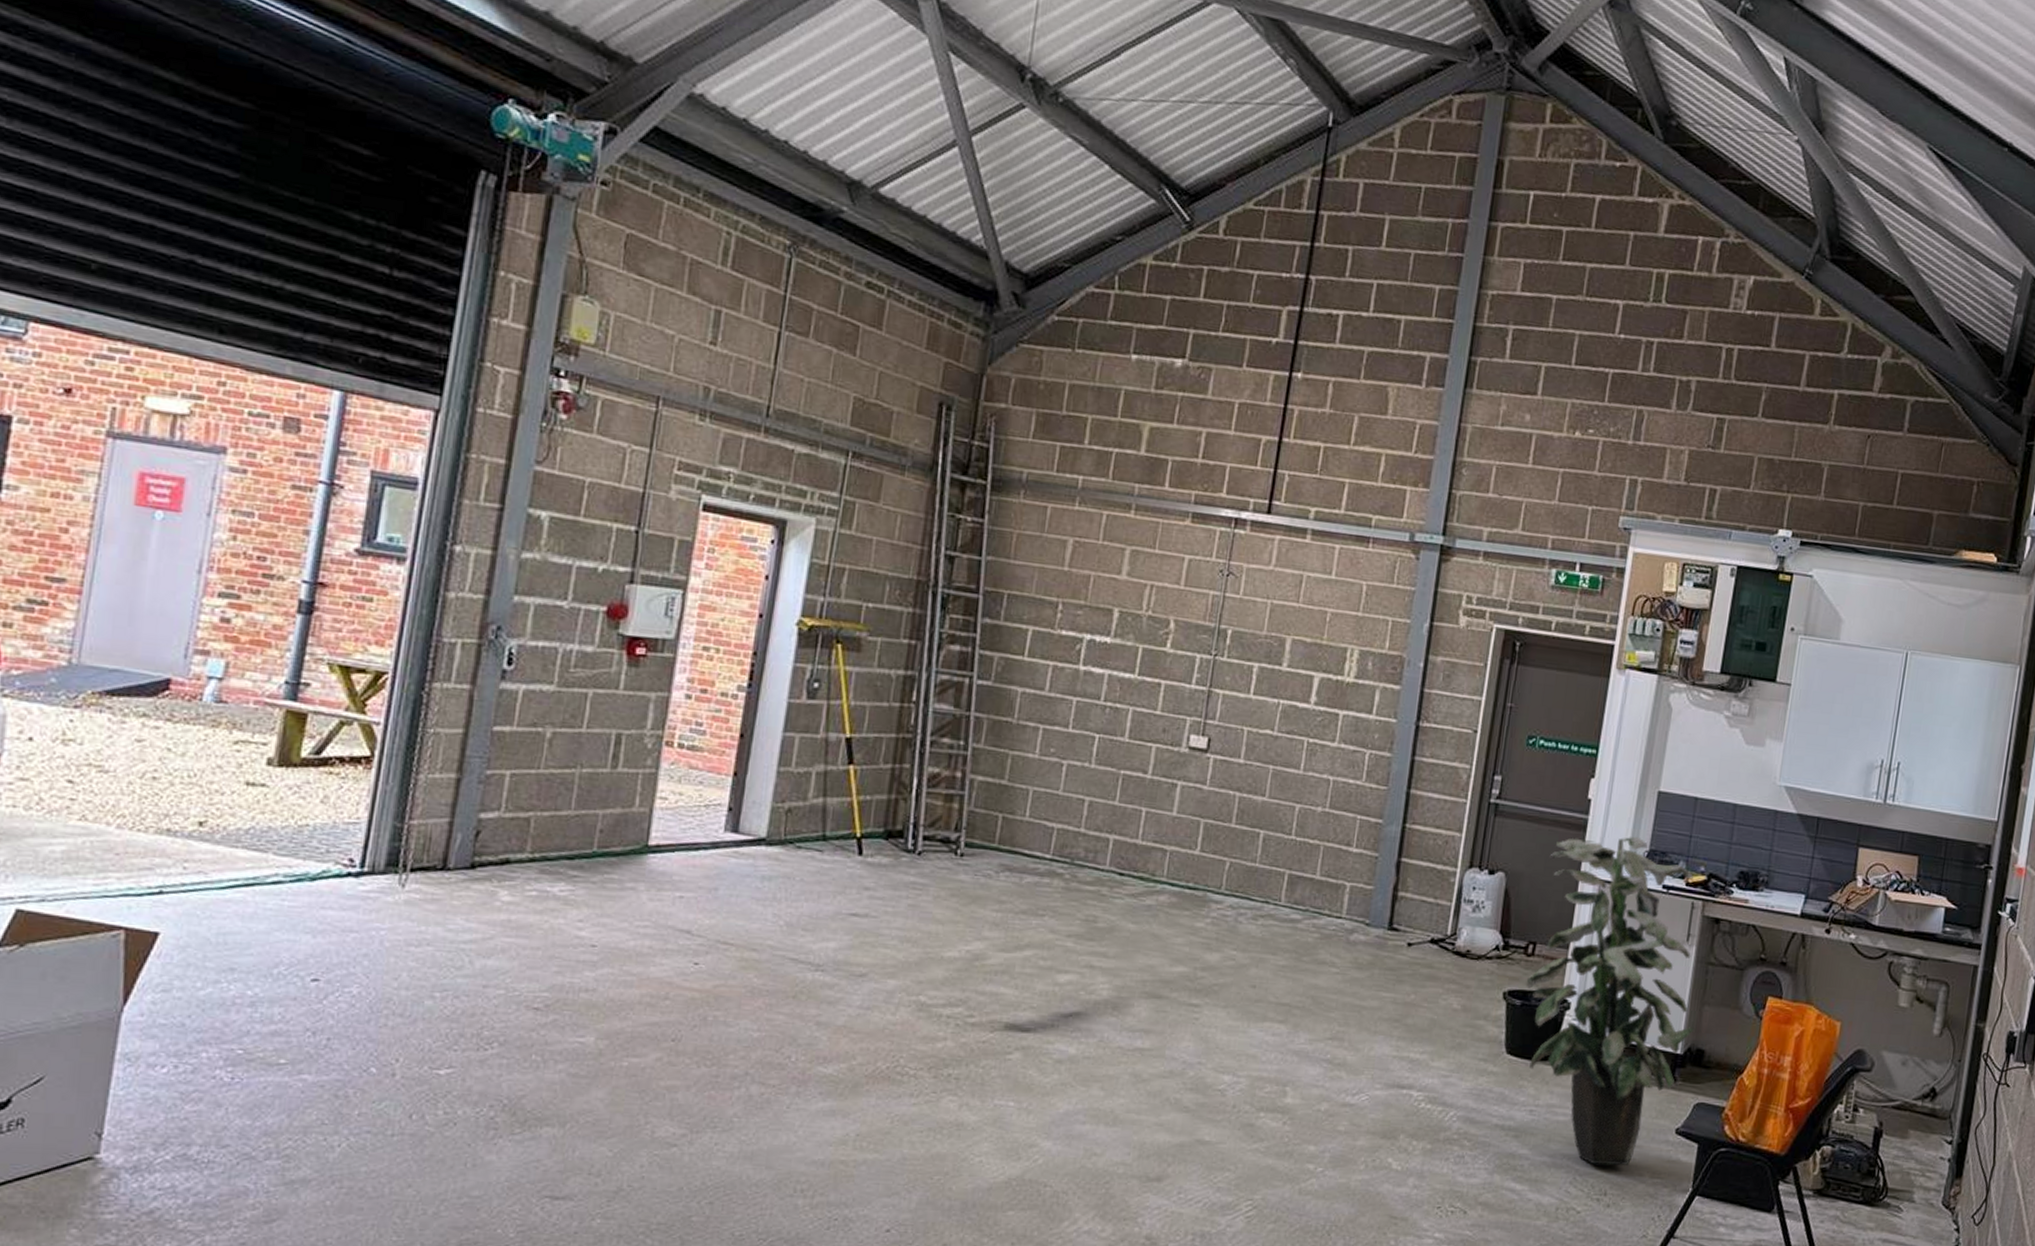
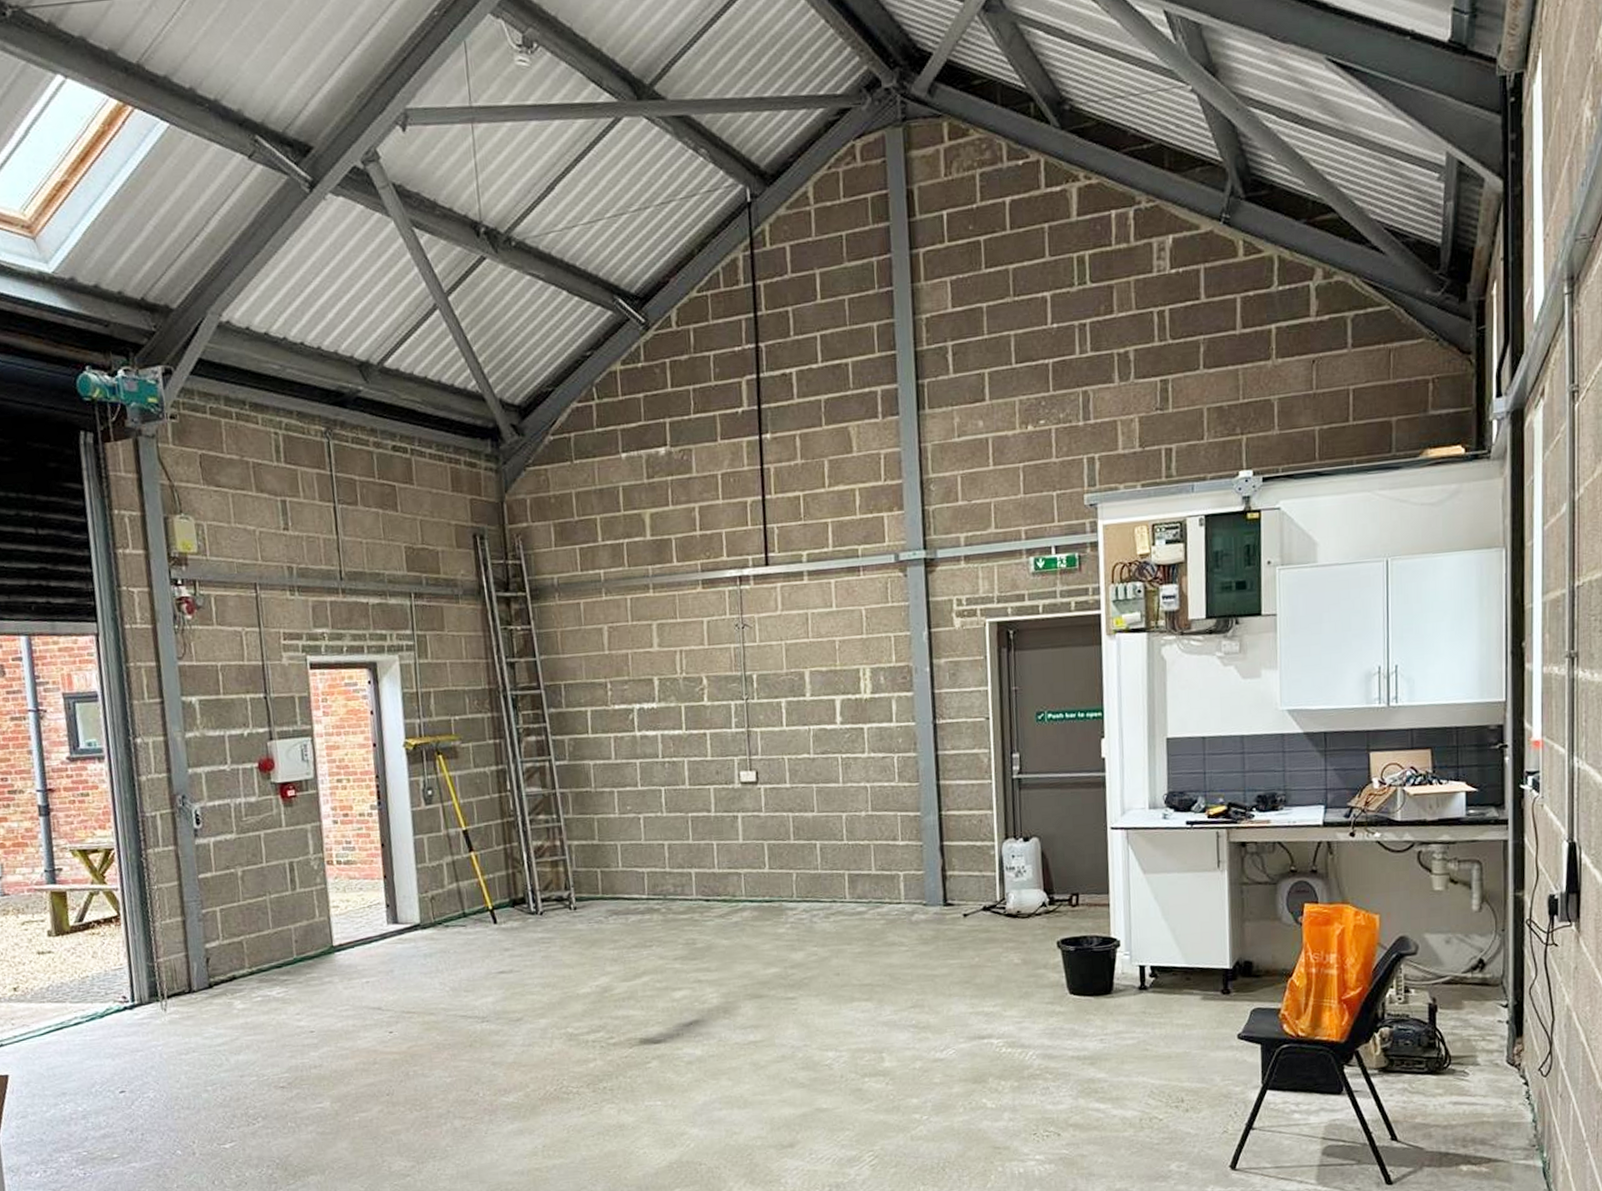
indoor plant: present [1525,836,1695,1166] -> none [1075,782,1240,1078]

